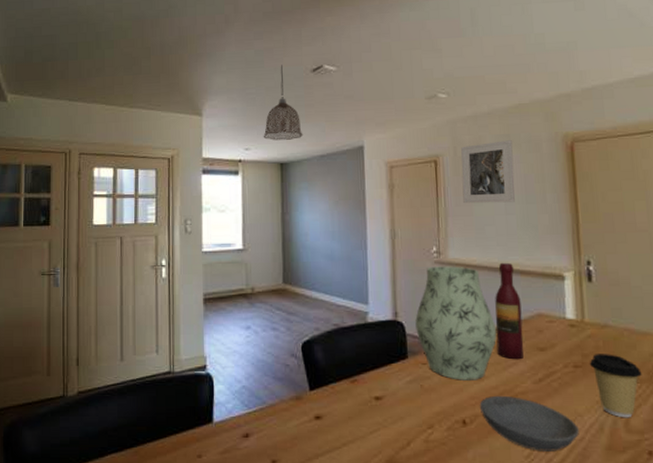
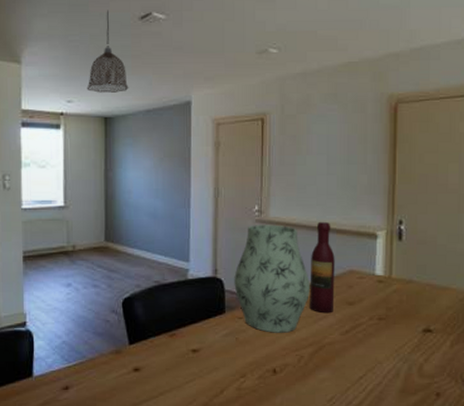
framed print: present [461,140,515,204] -> none [287,99,339,163]
bowl: present [479,395,579,451] -> none [289,346,377,395]
coffee cup: present [589,354,642,418] -> none [392,307,438,365]

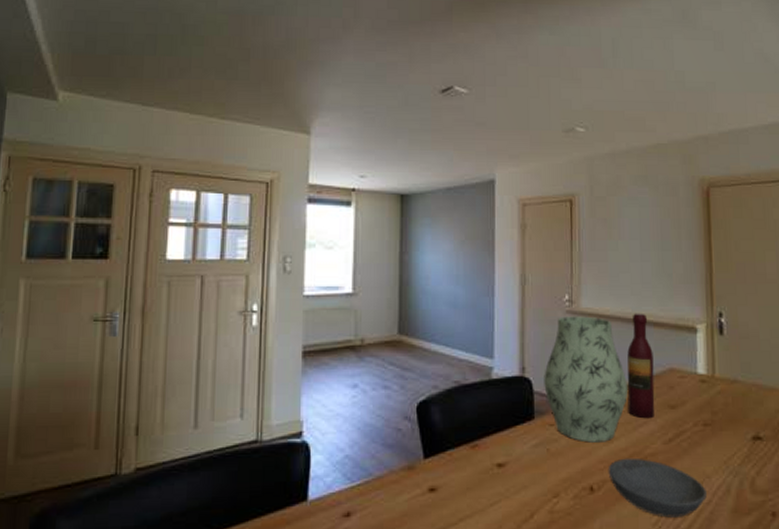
pendant lamp: present [86,10,129,93] -> none [382,82,428,168]
bowl: none [289,346,377,395] -> present [608,458,707,518]

